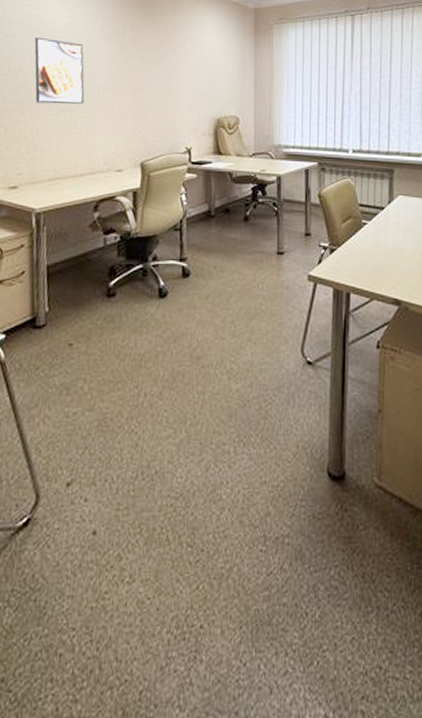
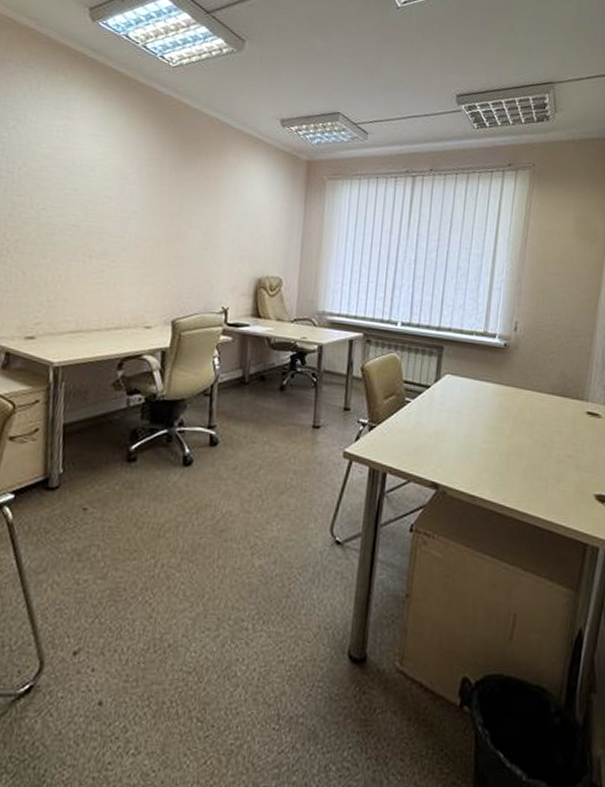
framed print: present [34,37,85,104] -> none [59,173,117,252]

